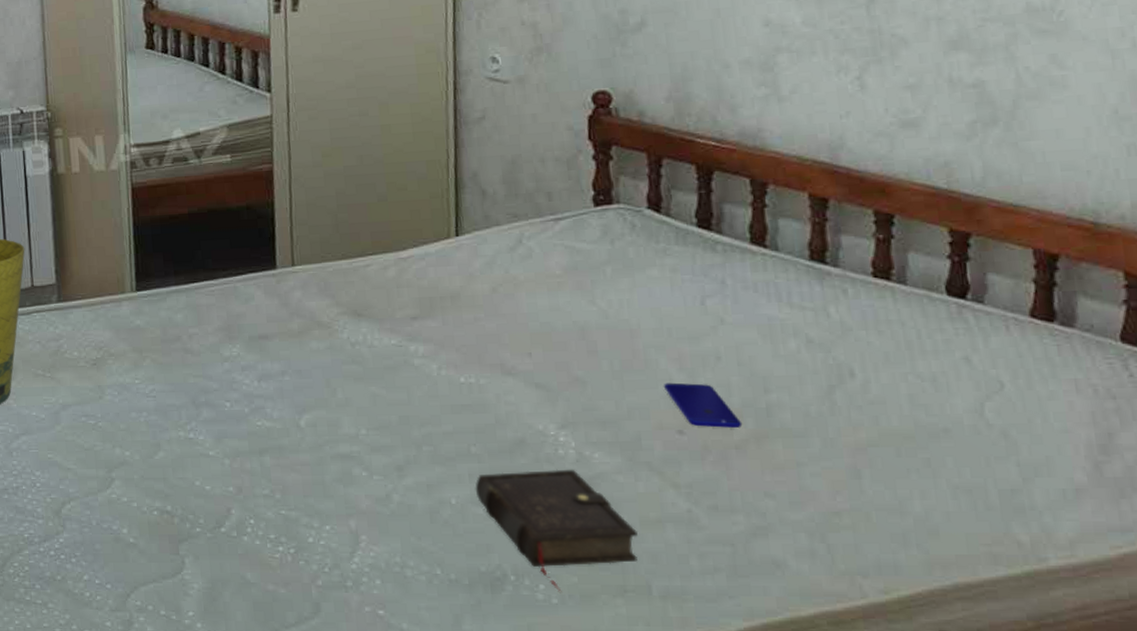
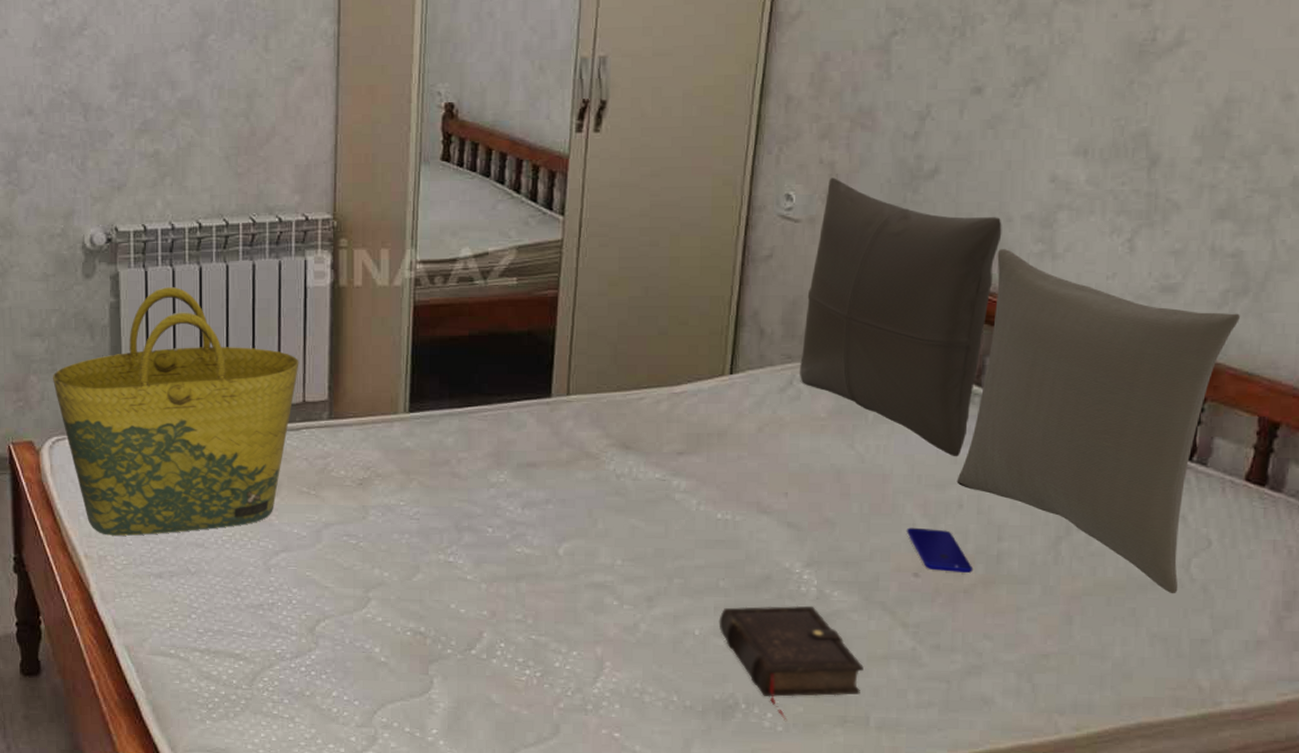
pillow: none [526,38,721,308] -> present [799,178,1002,457]
pillow: none [710,95,993,442] -> present [957,249,1240,594]

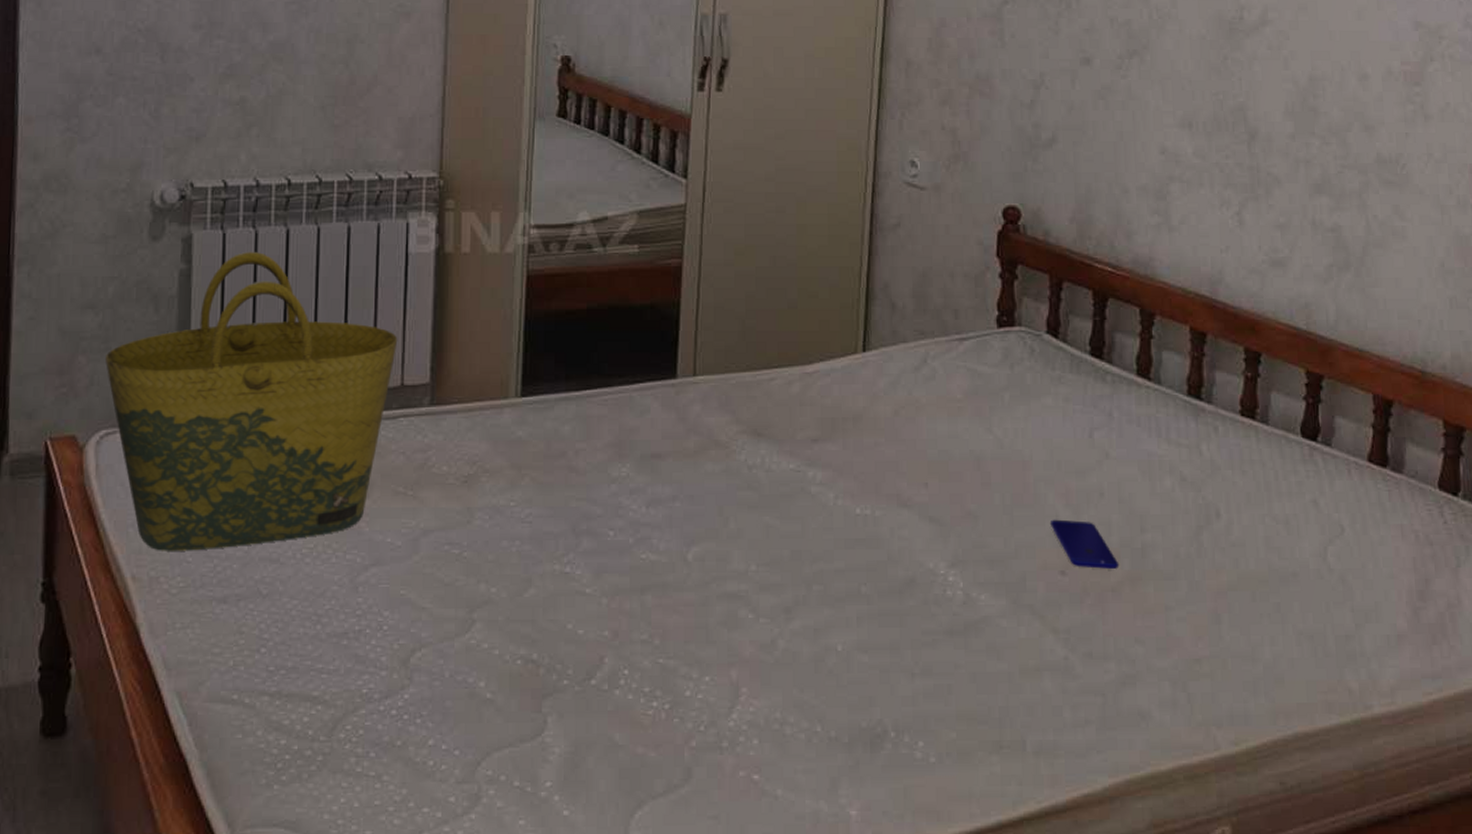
book: present [718,605,864,722] -> none [862,612,1016,751]
pillow: present [799,178,1002,457] -> none [932,145,1120,441]
pillow: present [957,249,1240,594] -> none [1096,221,1345,587]

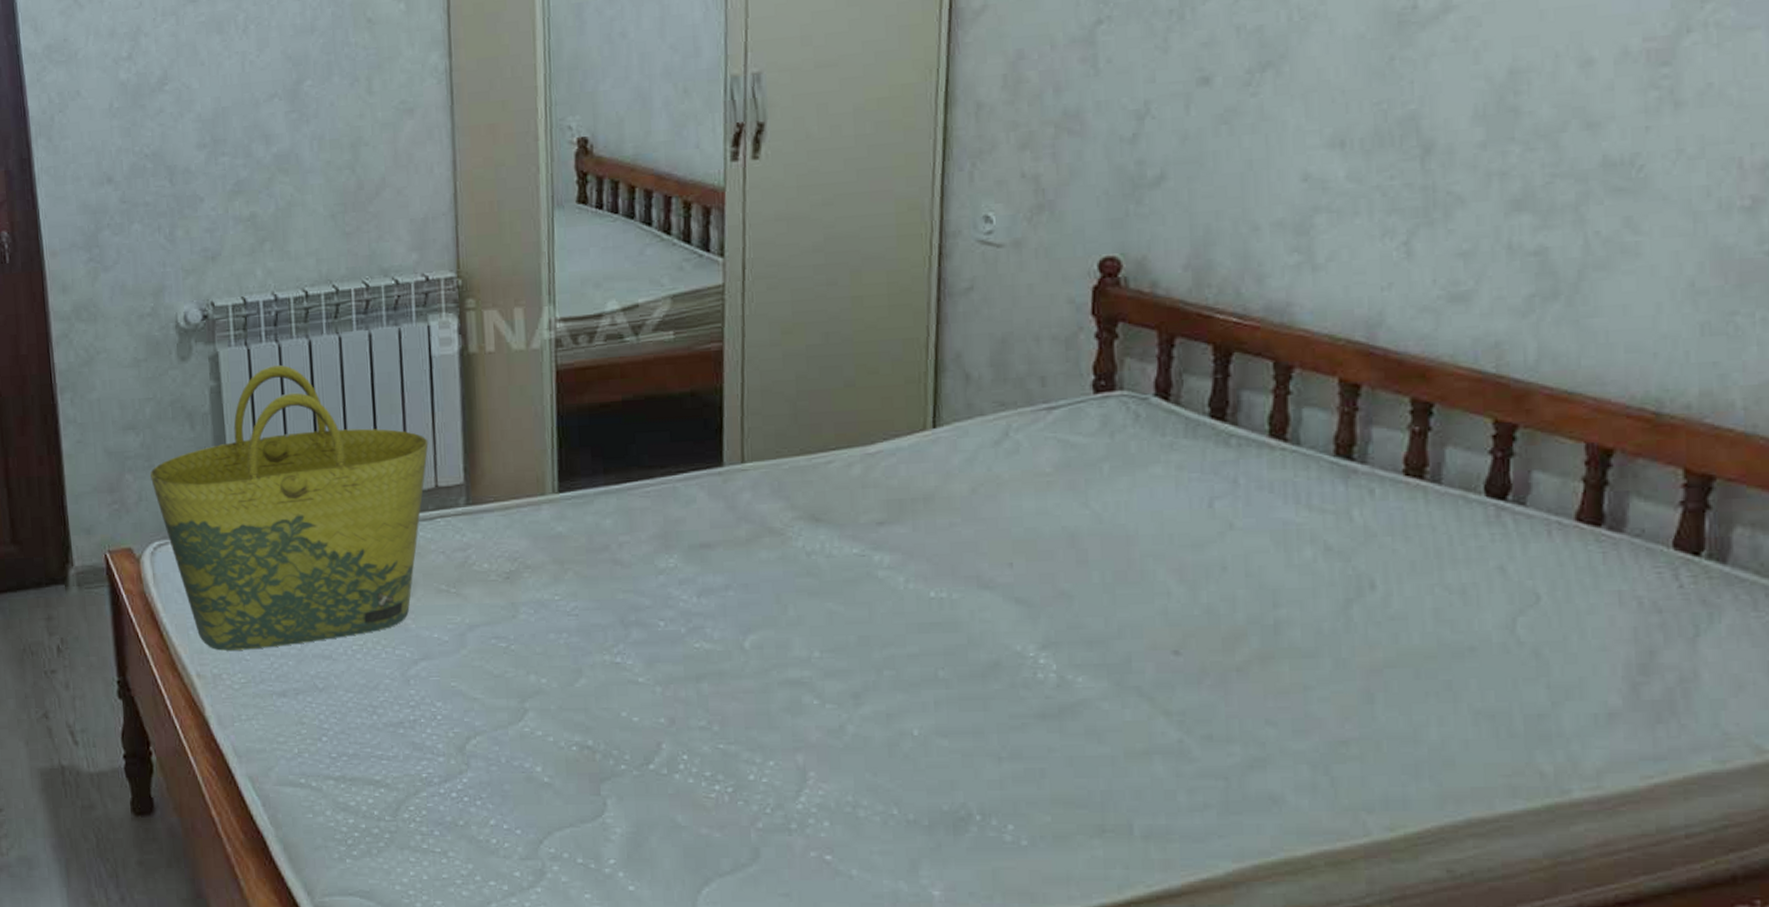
smartphone: present [1049,519,1119,569] -> none [1159,596,1246,648]

